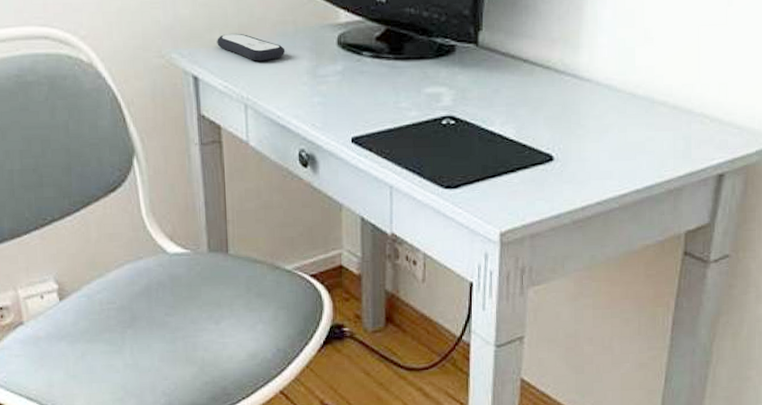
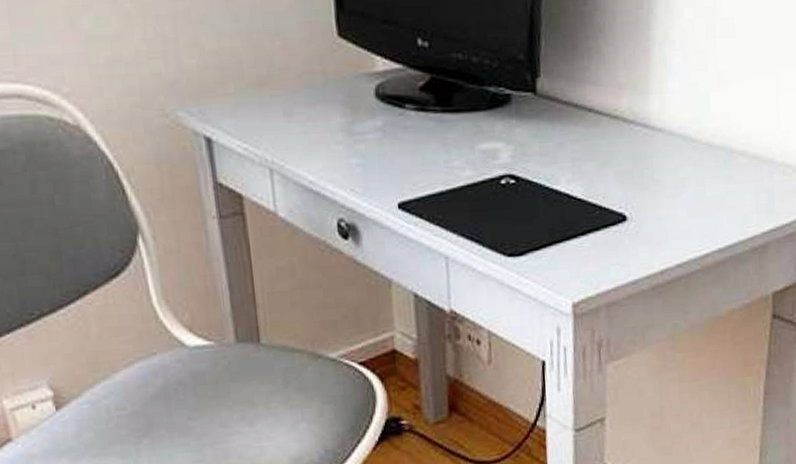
remote control: present [217,33,286,61] -> none [231,86,315,118]

